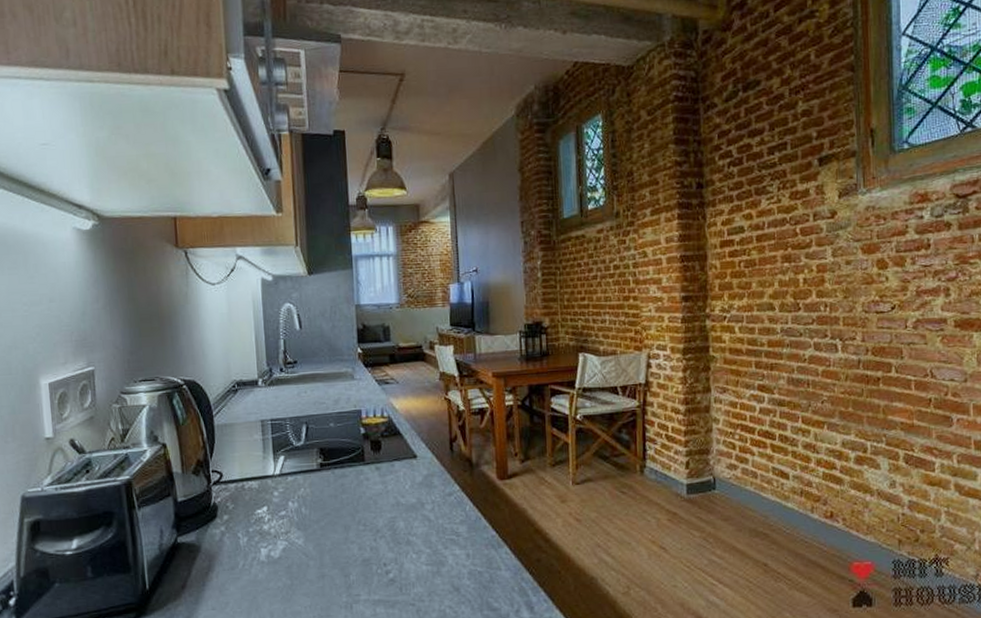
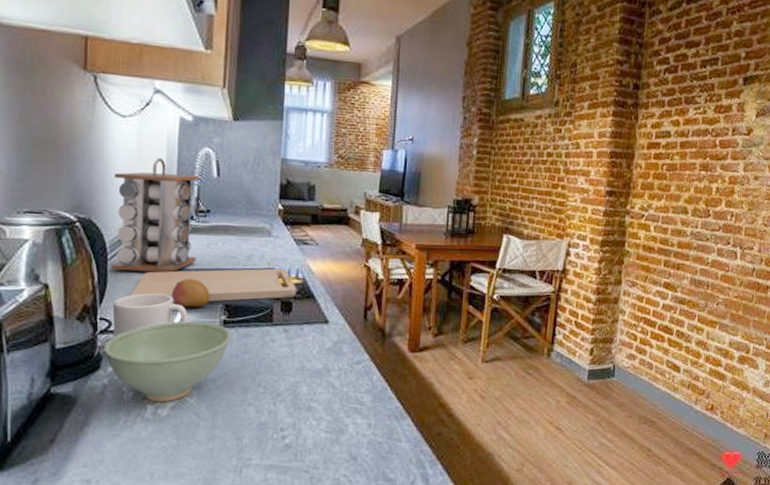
spice rack: none [211,318,290,426] -> present [112,158,199,273]
bowl: none [218,466,329,546] -> present [104,321,231,403]
mug: none [221,443,289,488] -> present [112,293,189,337]
cutting board: none [237,409,383,452] -> present [131,268,296,304]
fruit: none [271,426,305,454] -> present [171,278,209,307]

